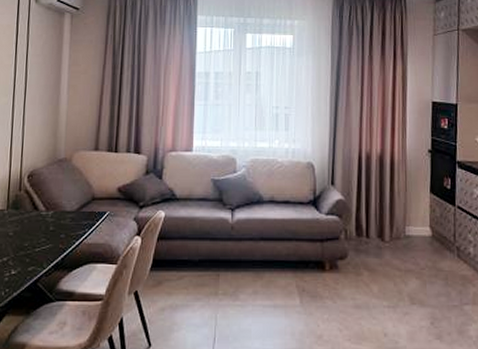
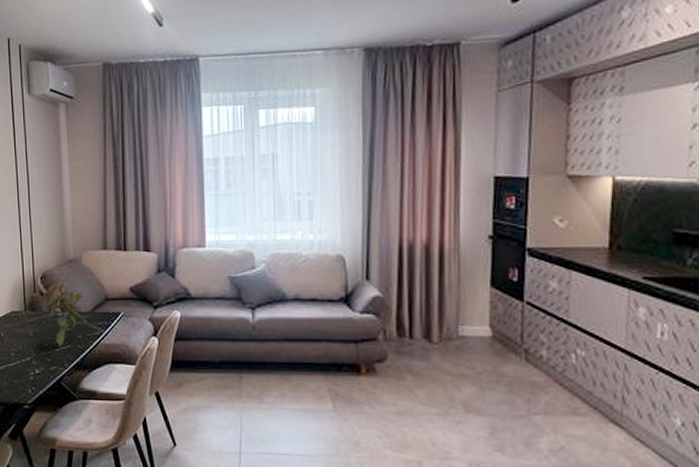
flower: none [26,180,90,247] -> present [42,281,106,348]

